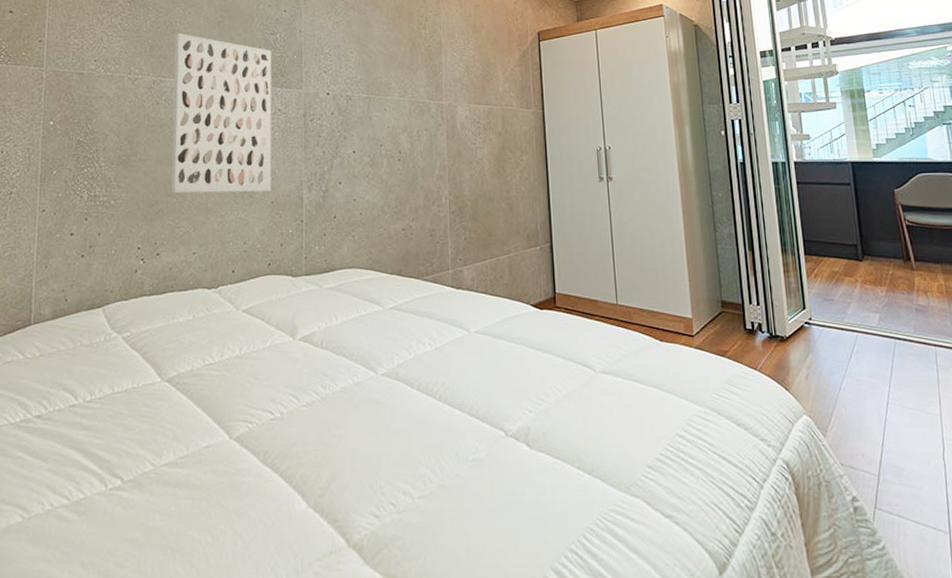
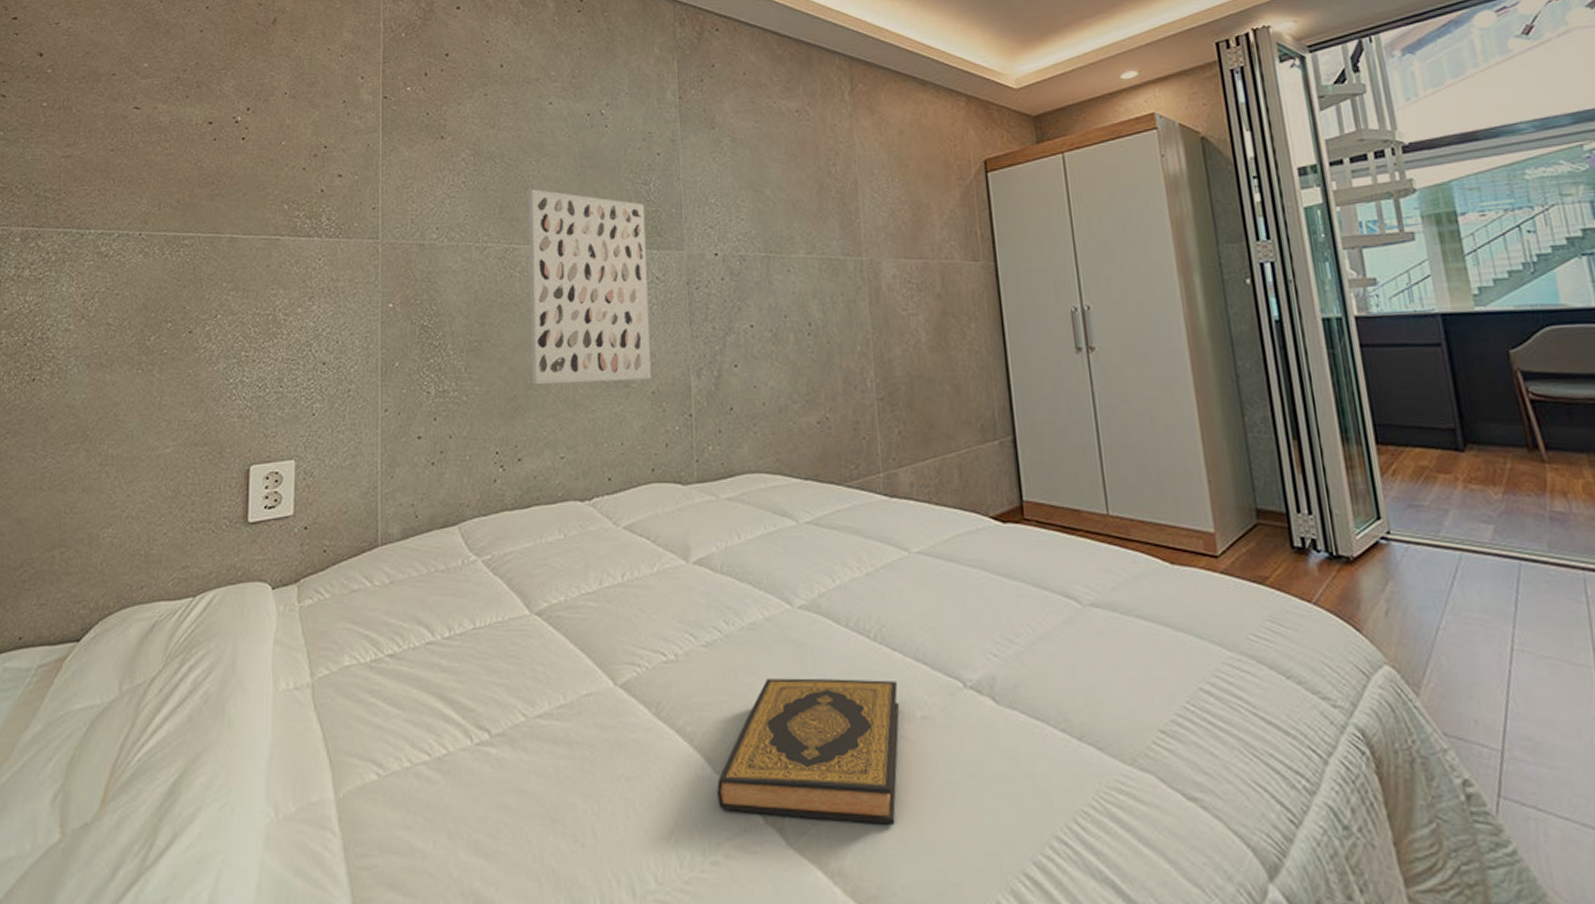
hardback book: none [309,430,456,544] -> present [716,678,899,825]

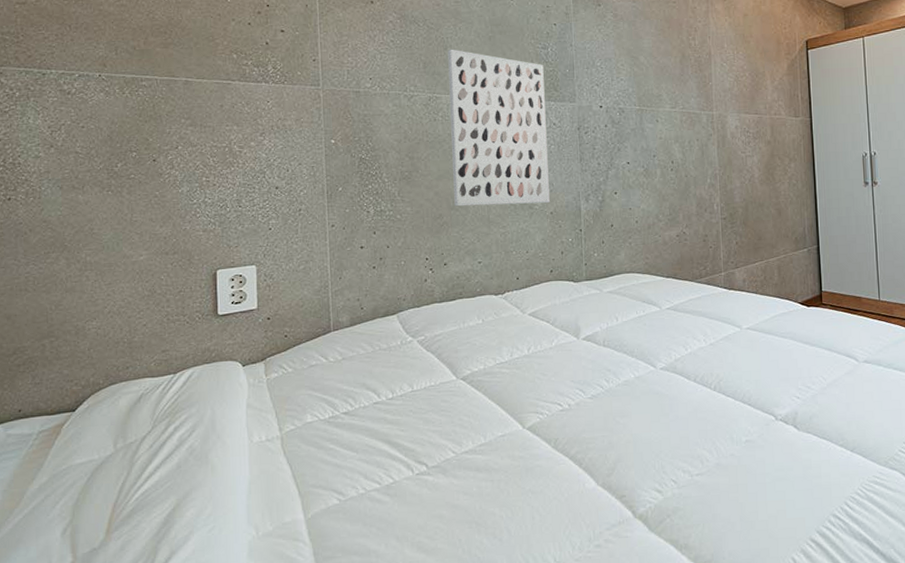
hardback book: present [716,678,899,825] -> none [599,417,730,513]

